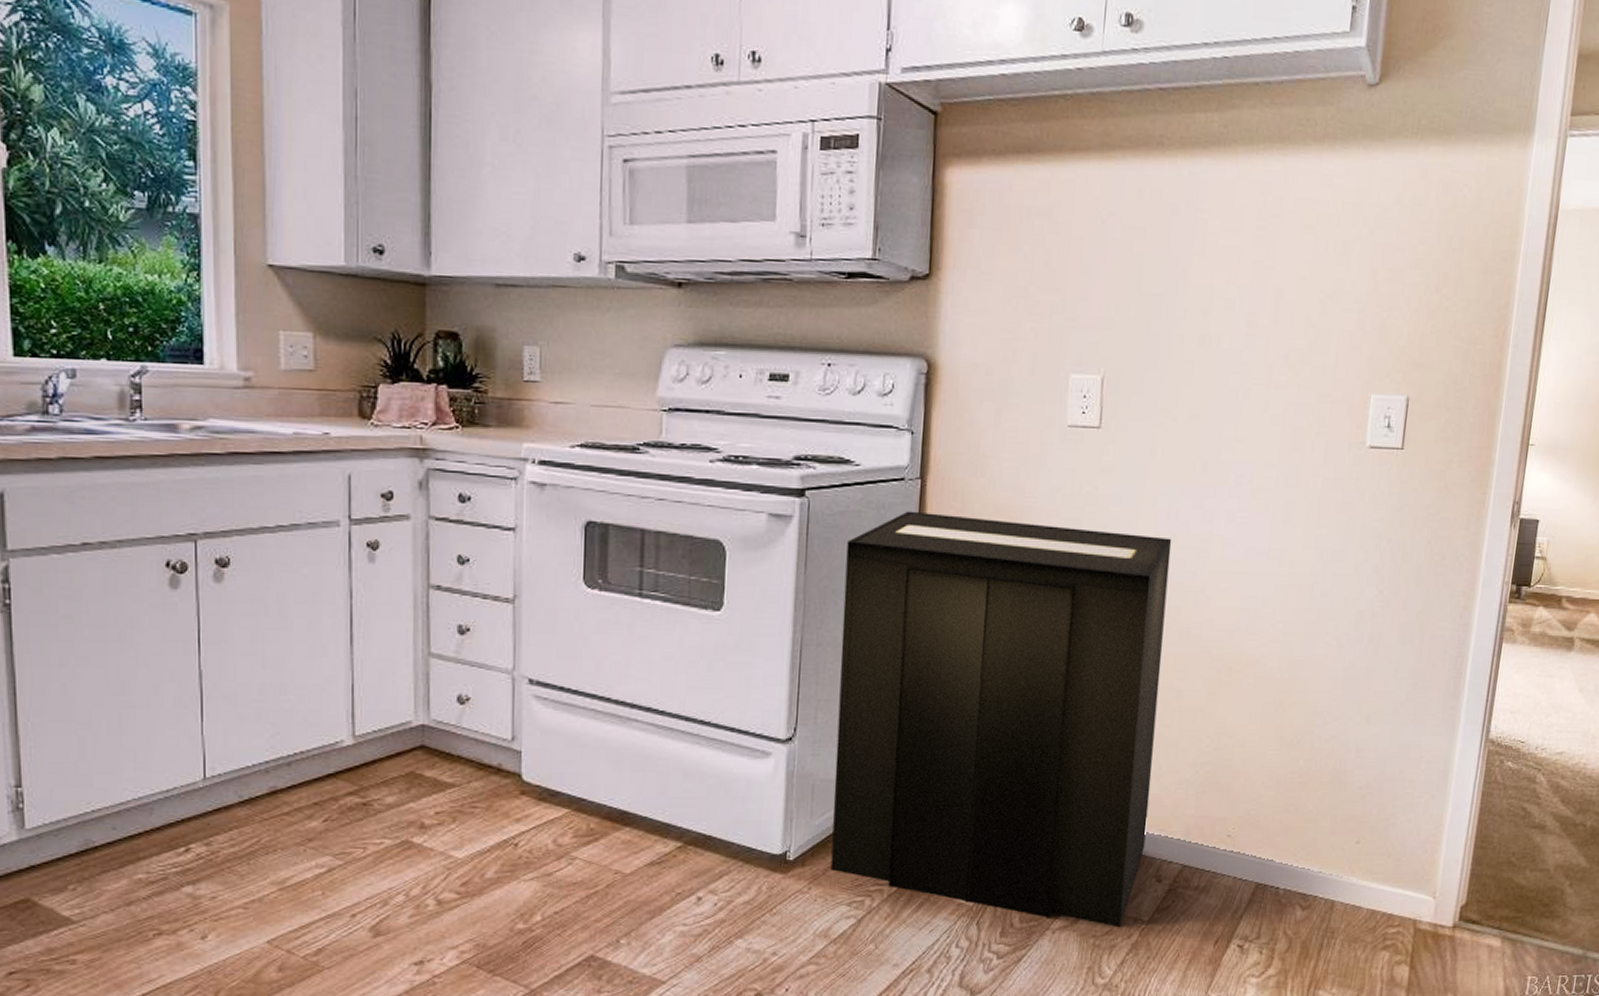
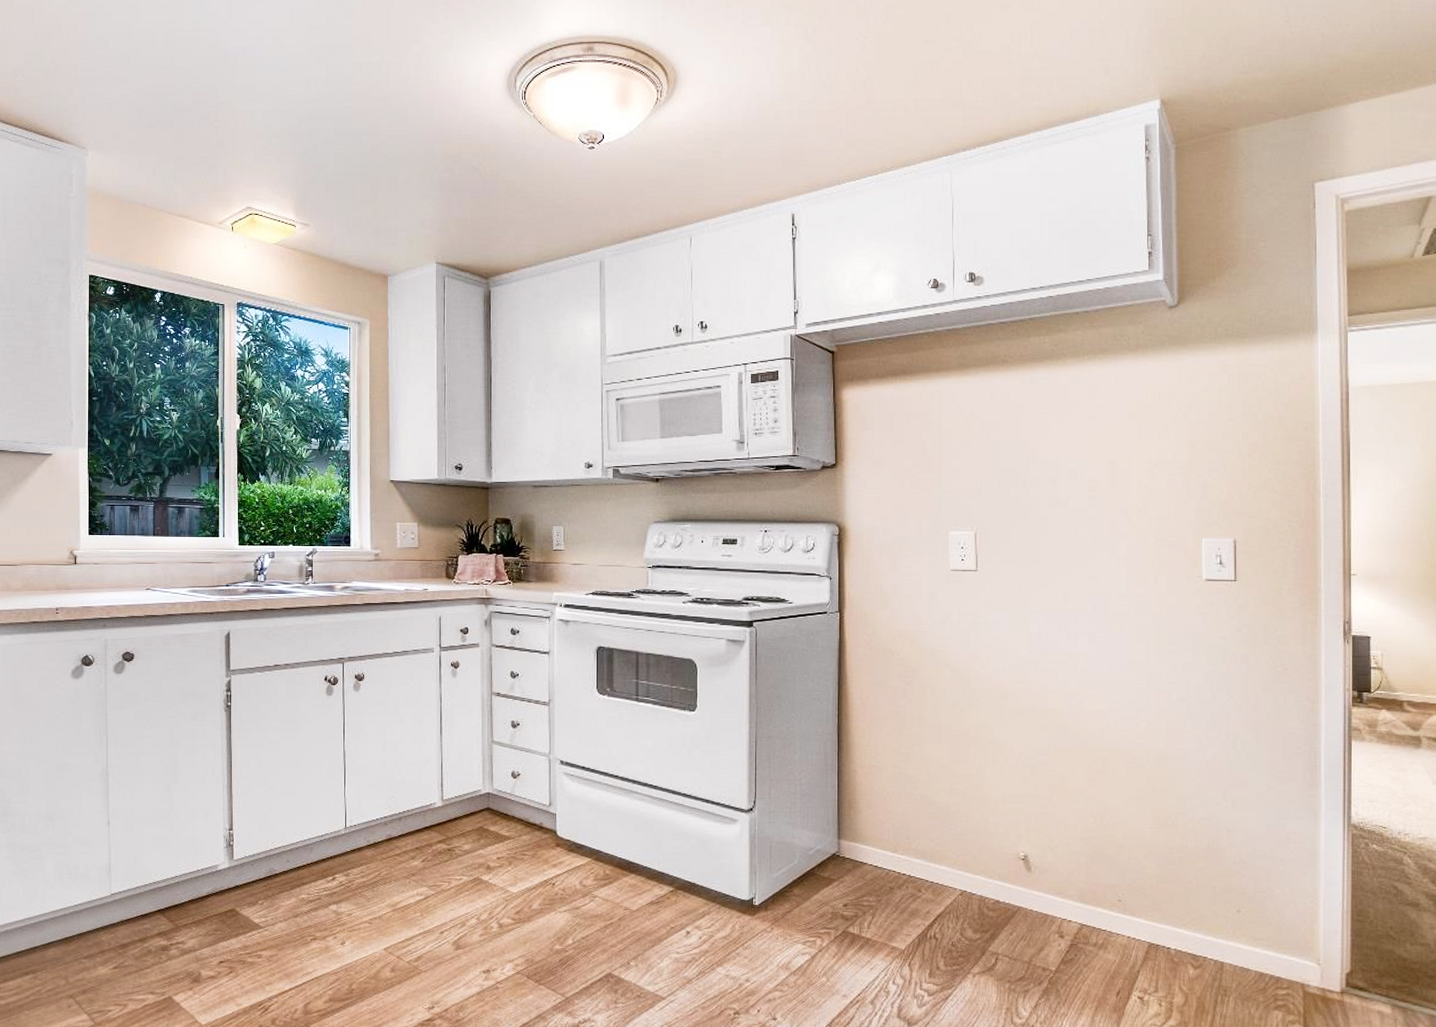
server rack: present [830,511,1172,928] -> none [786,636,1046,975]

